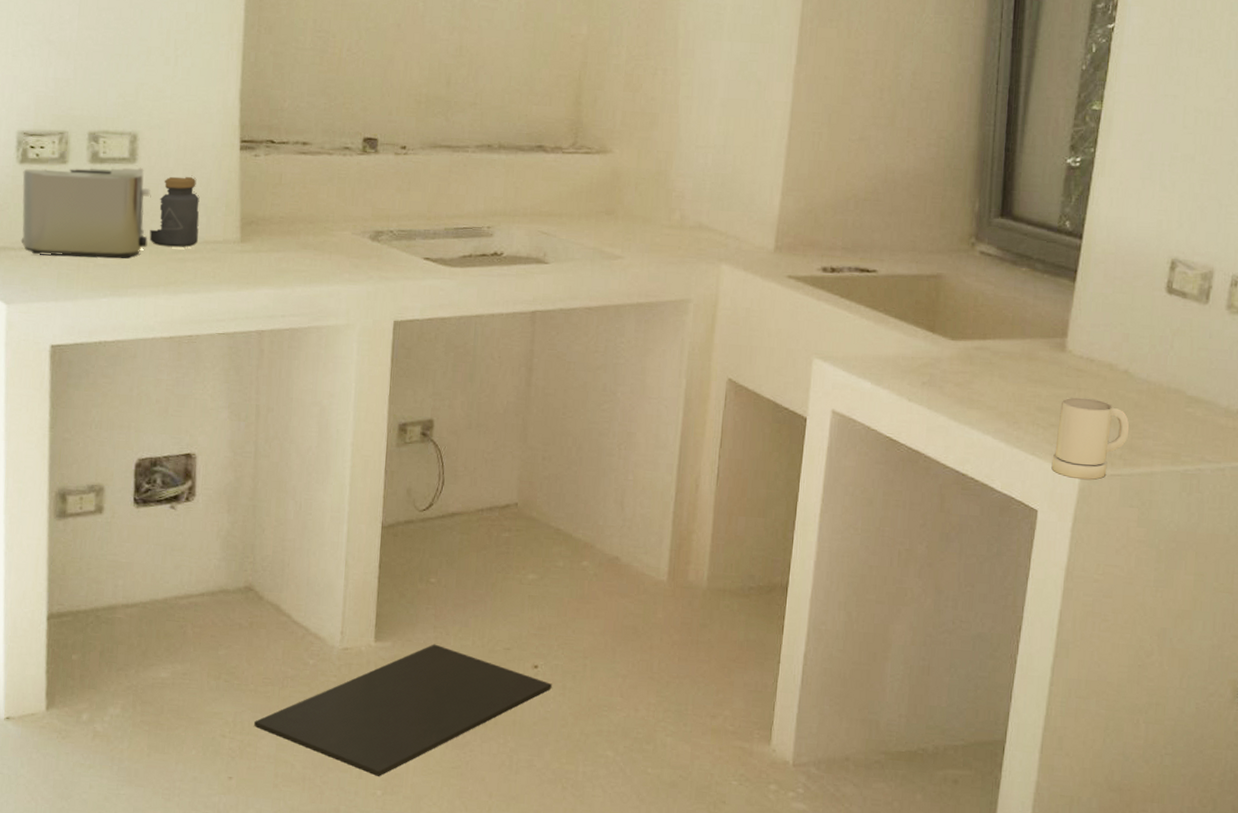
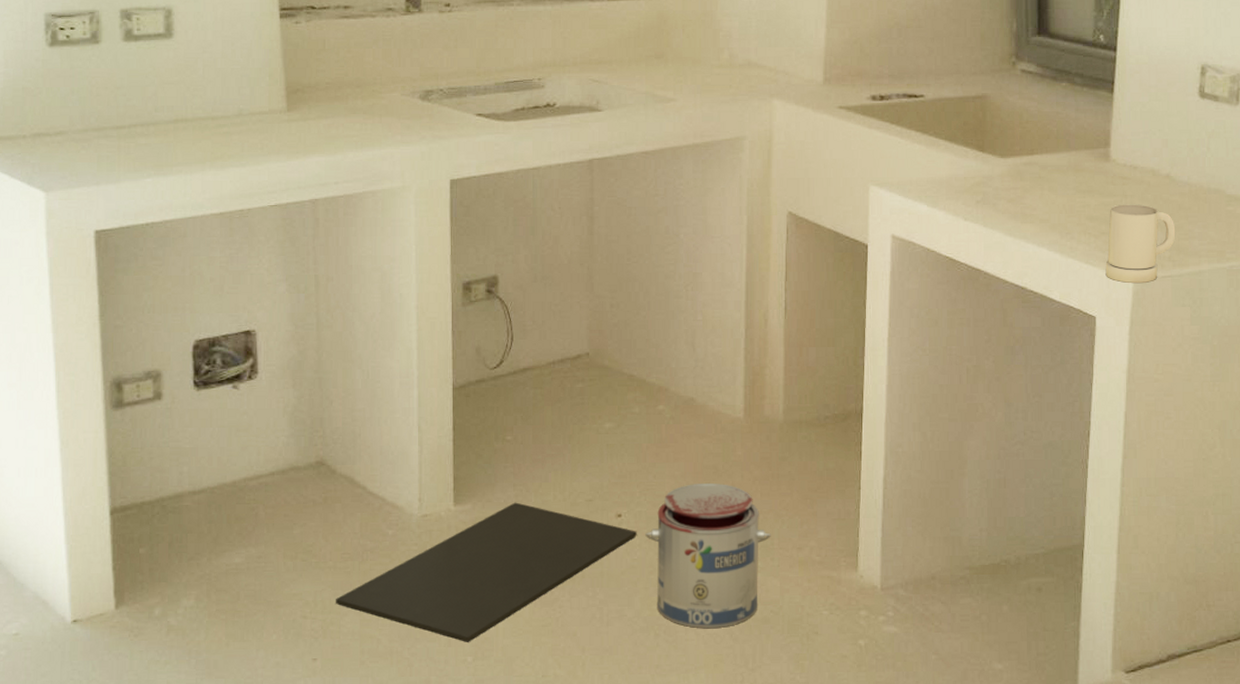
toaster: present [21,167,151,259] -> none [53,42,190,139]
jar: present [149,175,200,248] -> none [189,47,243,122]
paint can: none [560,642,686,788] -> present [645,482,771,629]

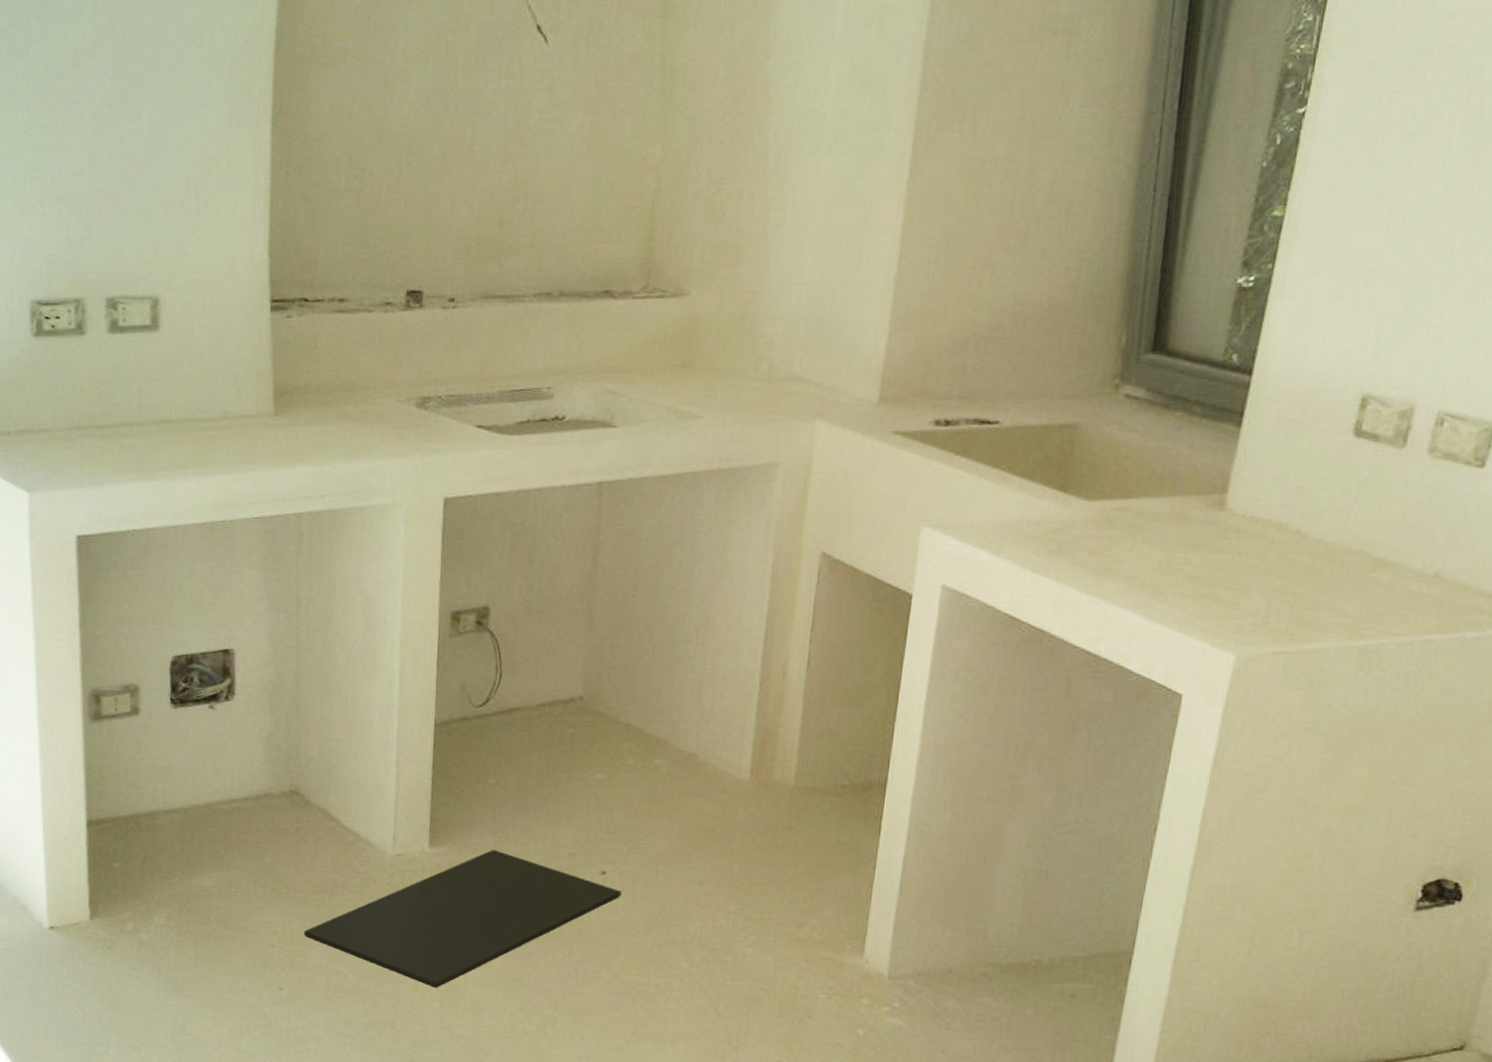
paint can: present [645,482,771,629] -> none [630,846,769,1001]
mug: present [1105,204,1176,284] -> none [1201,563,1299,659]

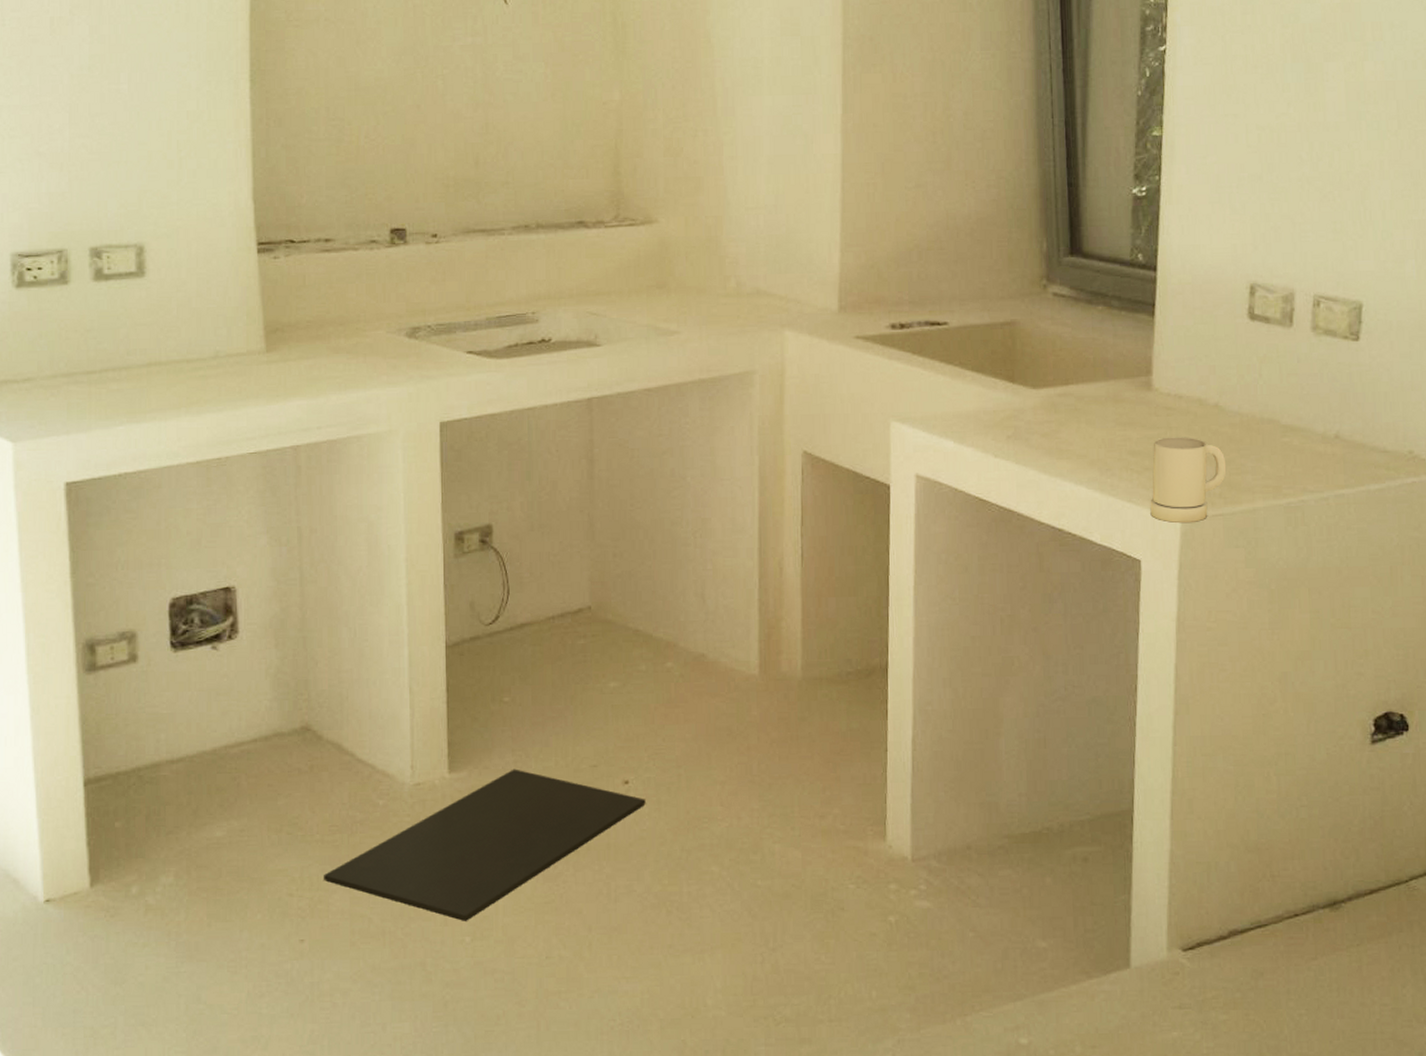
mug: none [1201,563,1299,659] -> present [1150,437,1227,524]

